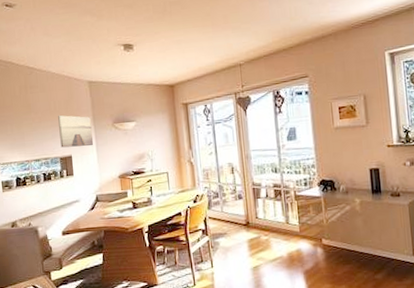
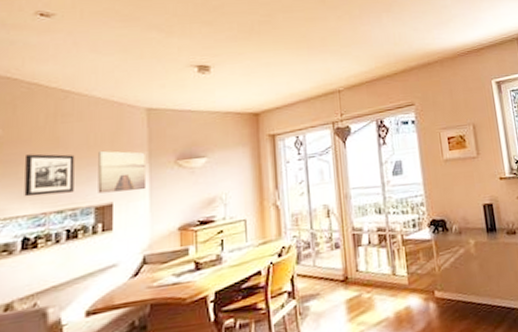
picture frame: none [10,116,45,149] -> present [24,153,75,197]

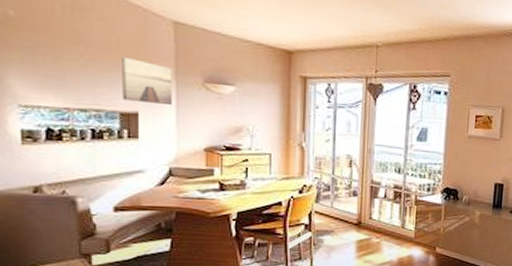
picture frame: present [24,153,75,197] -> none [43,44,97,93]

